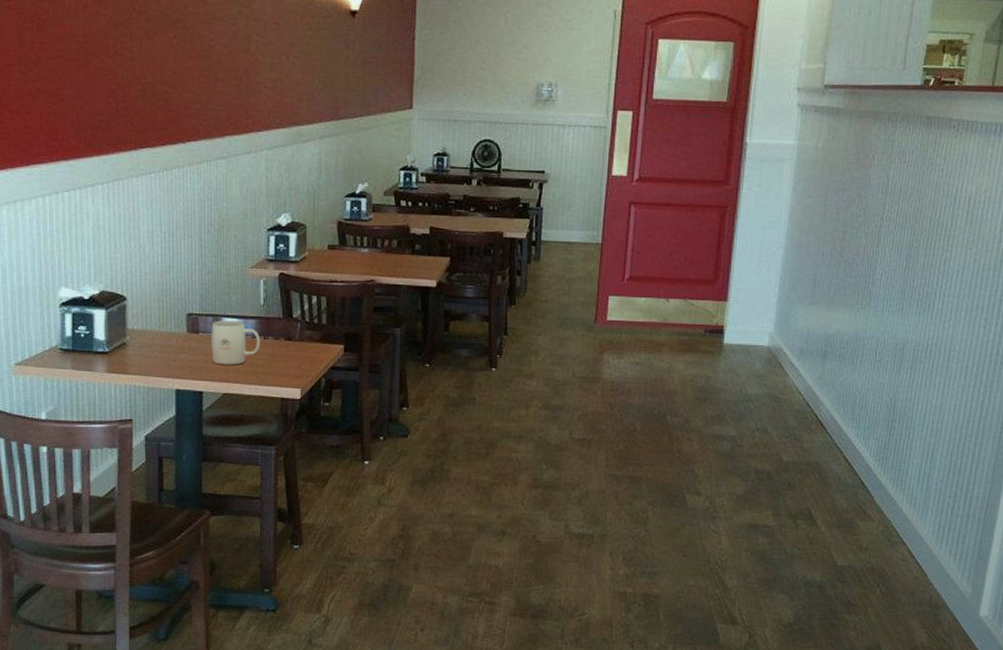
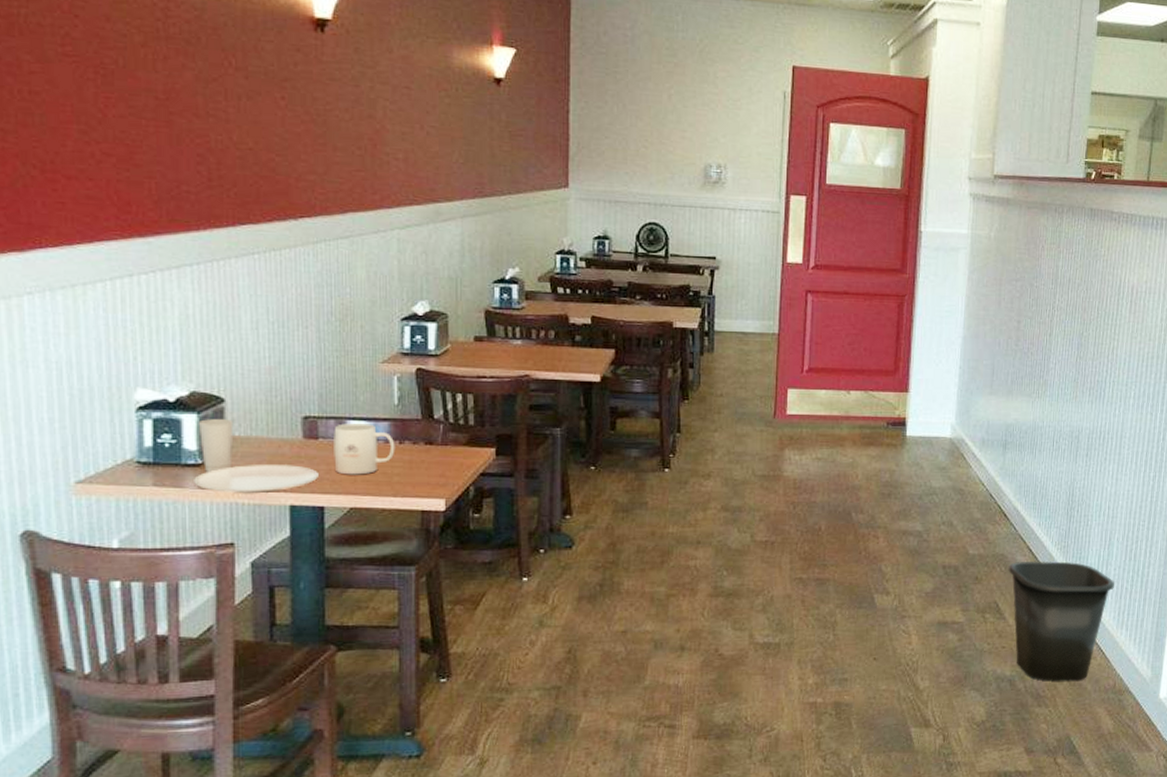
plate: none [102,354,199,379] -> present [194,465,318,494]
cup: none [106,314,133,359] -> present [198,419,234,472]
waste bin: none [822,470,936,592] -> present [1008,560,1115,681]

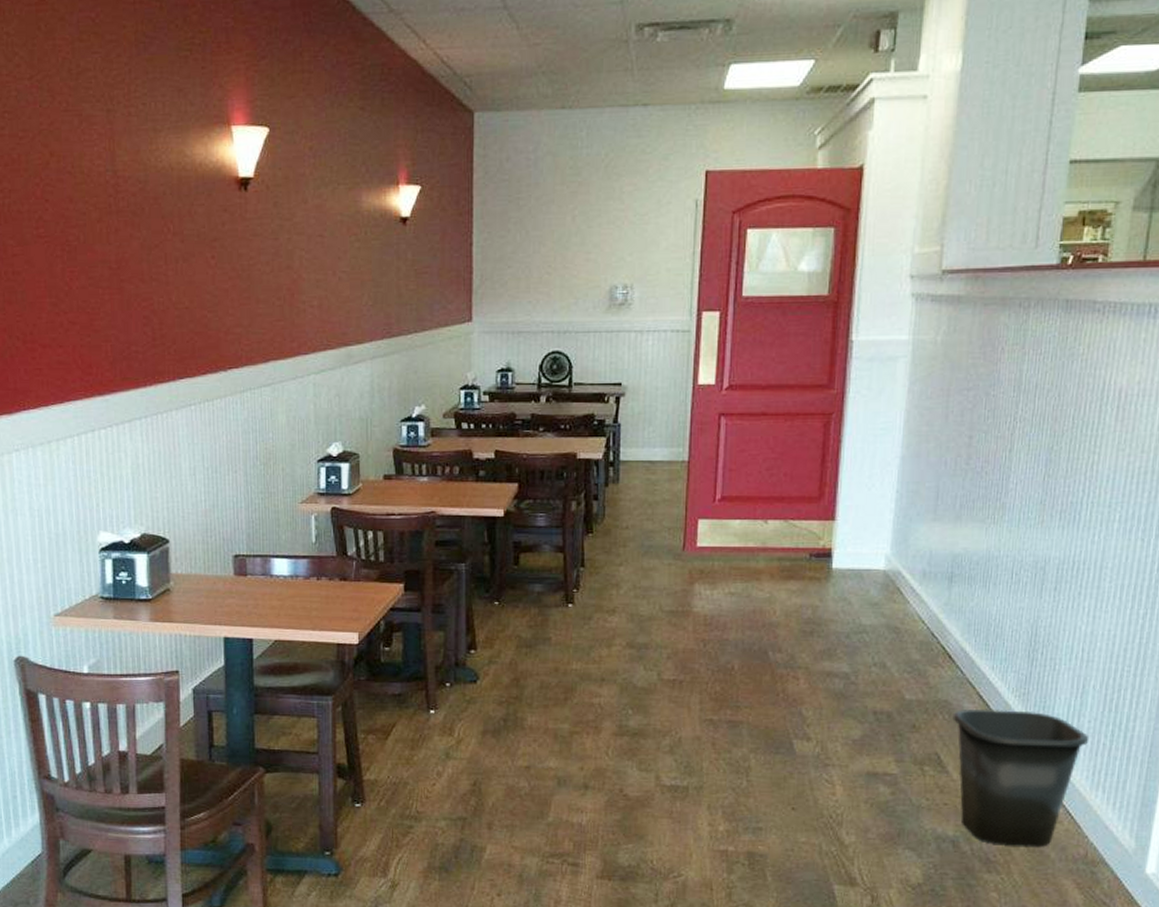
plate: present [194,465,318,494] -> none [146,600,247,626]
cup: present [198,419,234,472] -> none [148,558,177,606]
mug: present [334,423,395,475] -> none [260,561,314,610]

